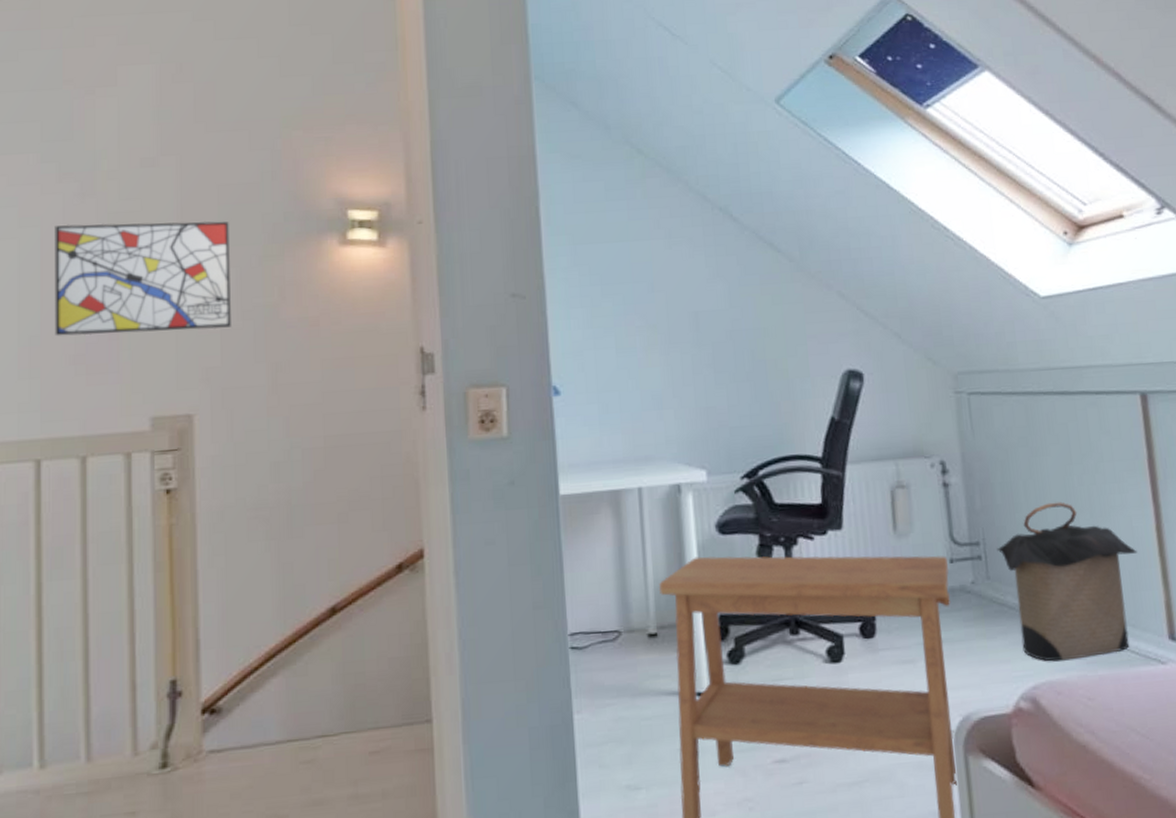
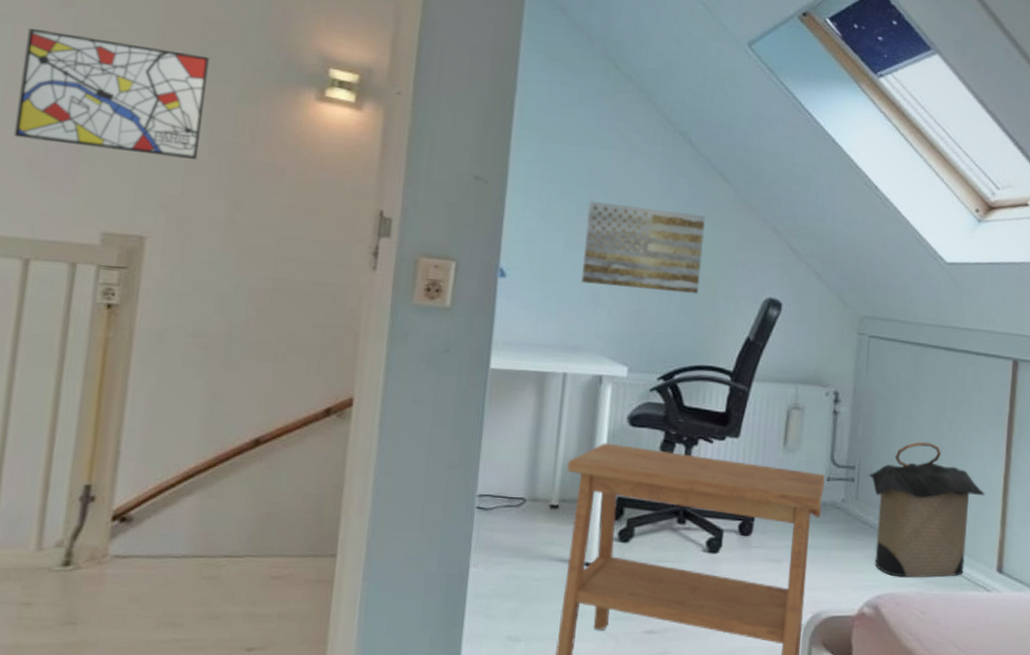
wall art: none [634,292,769,387] -> present [581,200,706,295]

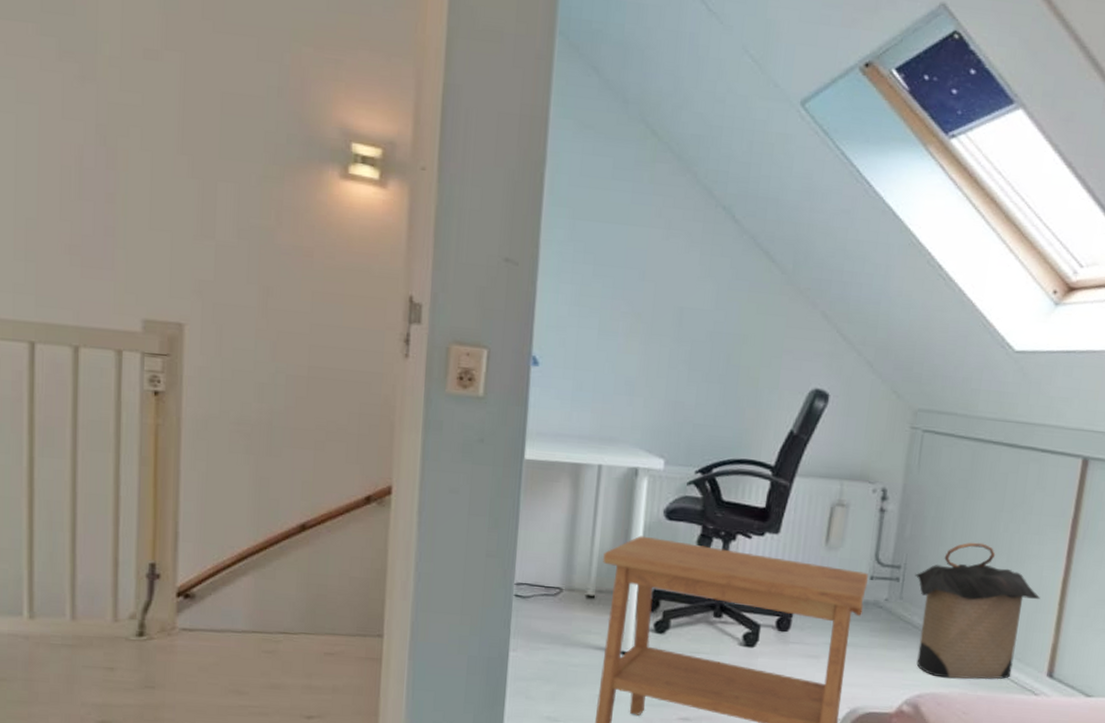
wall art: present [13,28,210,160] -> none [51,107,231,244]
wall art: present [581,200,706,295] -> none [616,284,749,385]

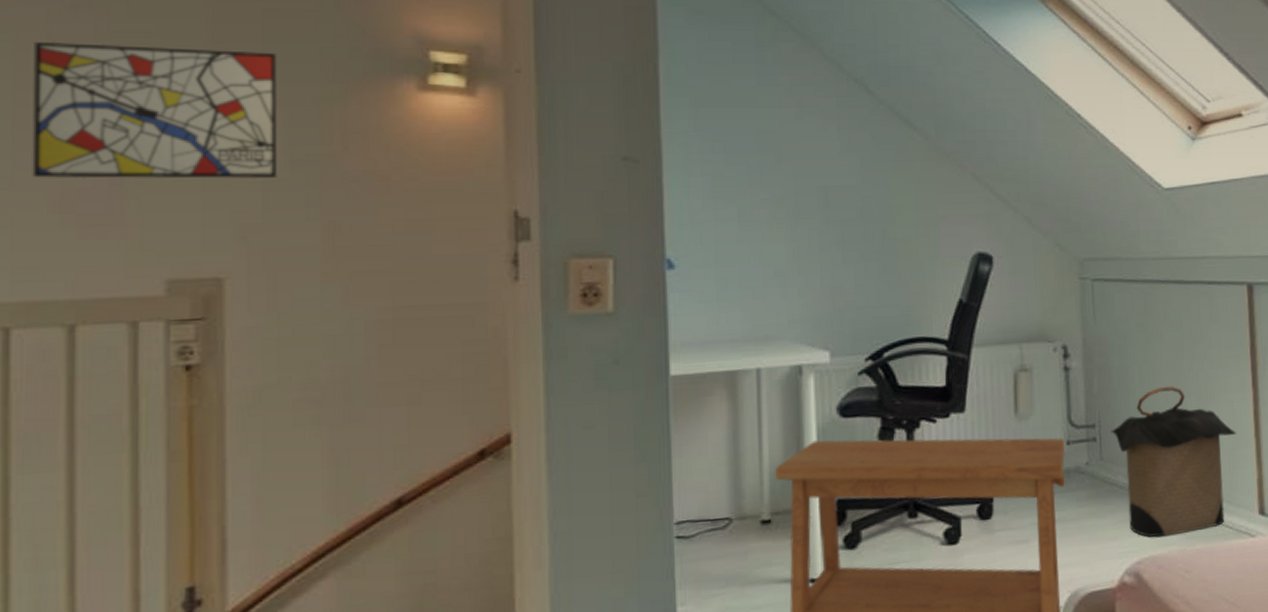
wall art: none [51,107,231,244] -> present [32,41,276,180]

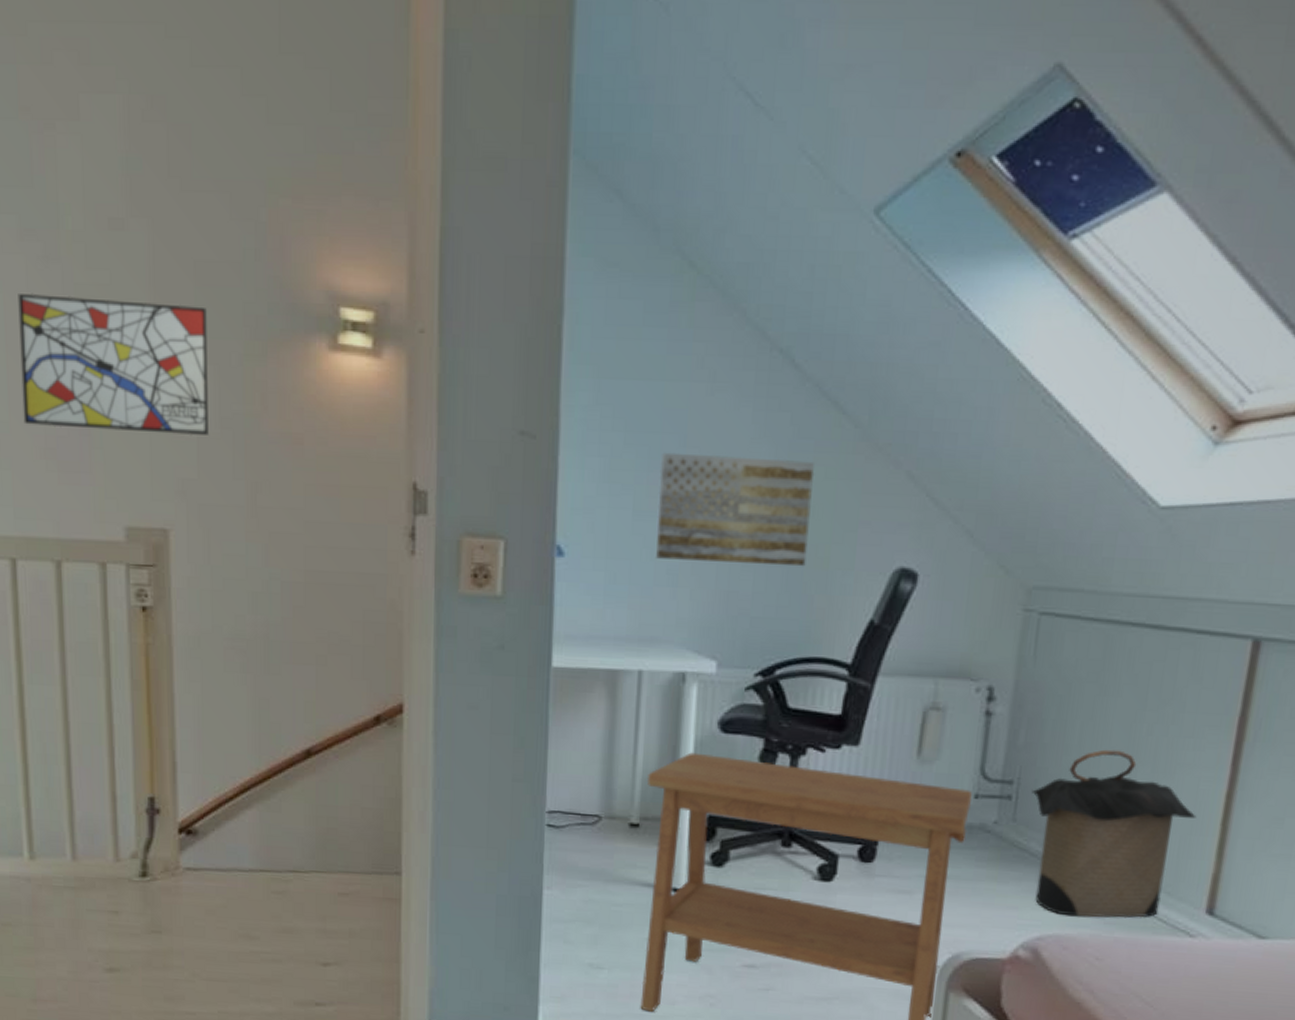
wall art: none [760,168,899,263] -> present [656,452,816,567]

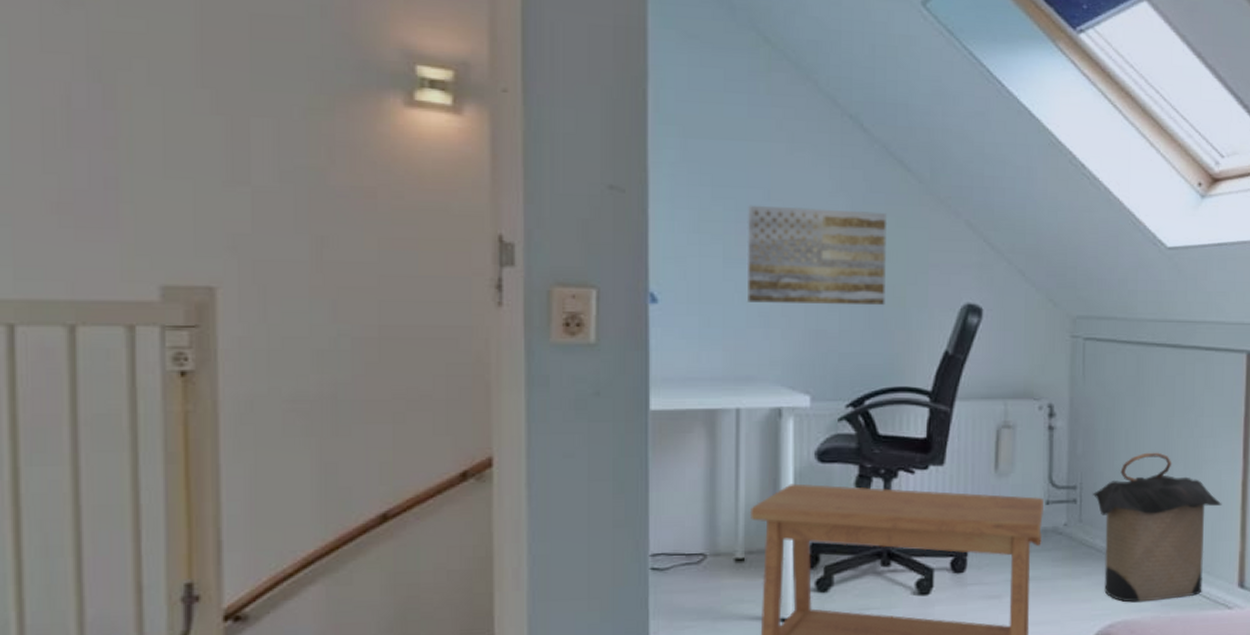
wall art: present [18,293,209,436] -> none [28,38,265,190]

